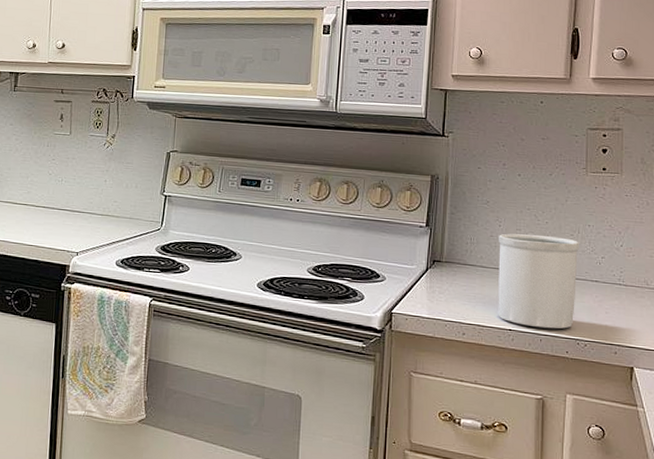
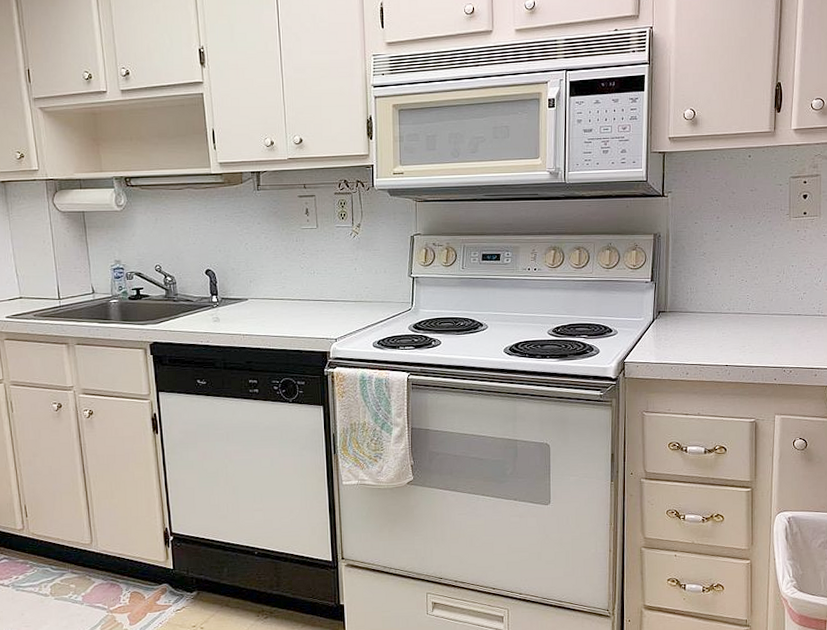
utensil holder: present [498,233,579,329] -> none [715,278,784,361]

